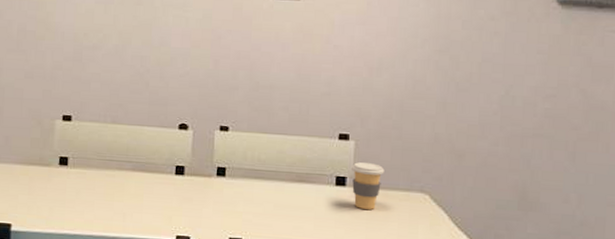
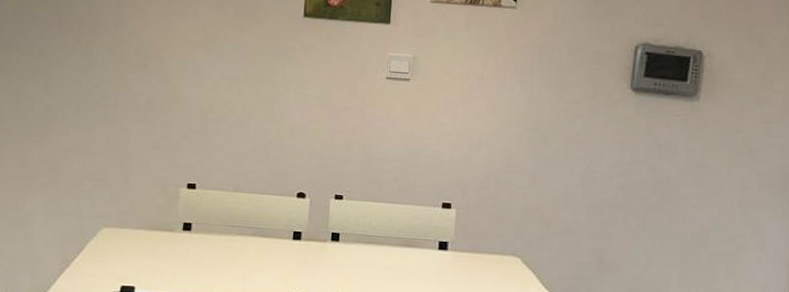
coffee cup: present [352,162,385,210] -> none [453,229,482,271]

